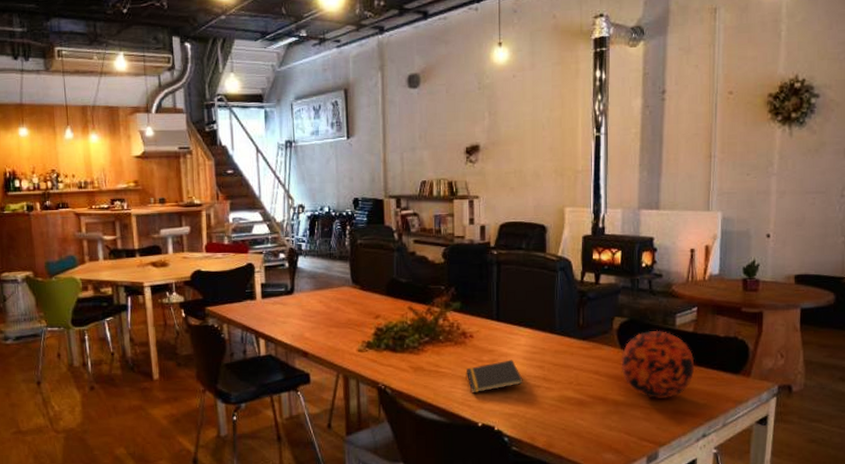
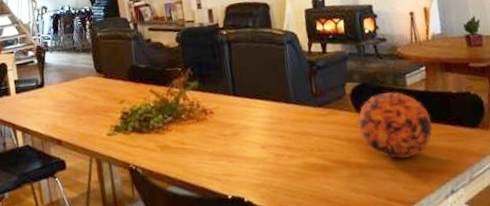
notepad: present [467,359,523,394] -> none [211,131,266,167]

